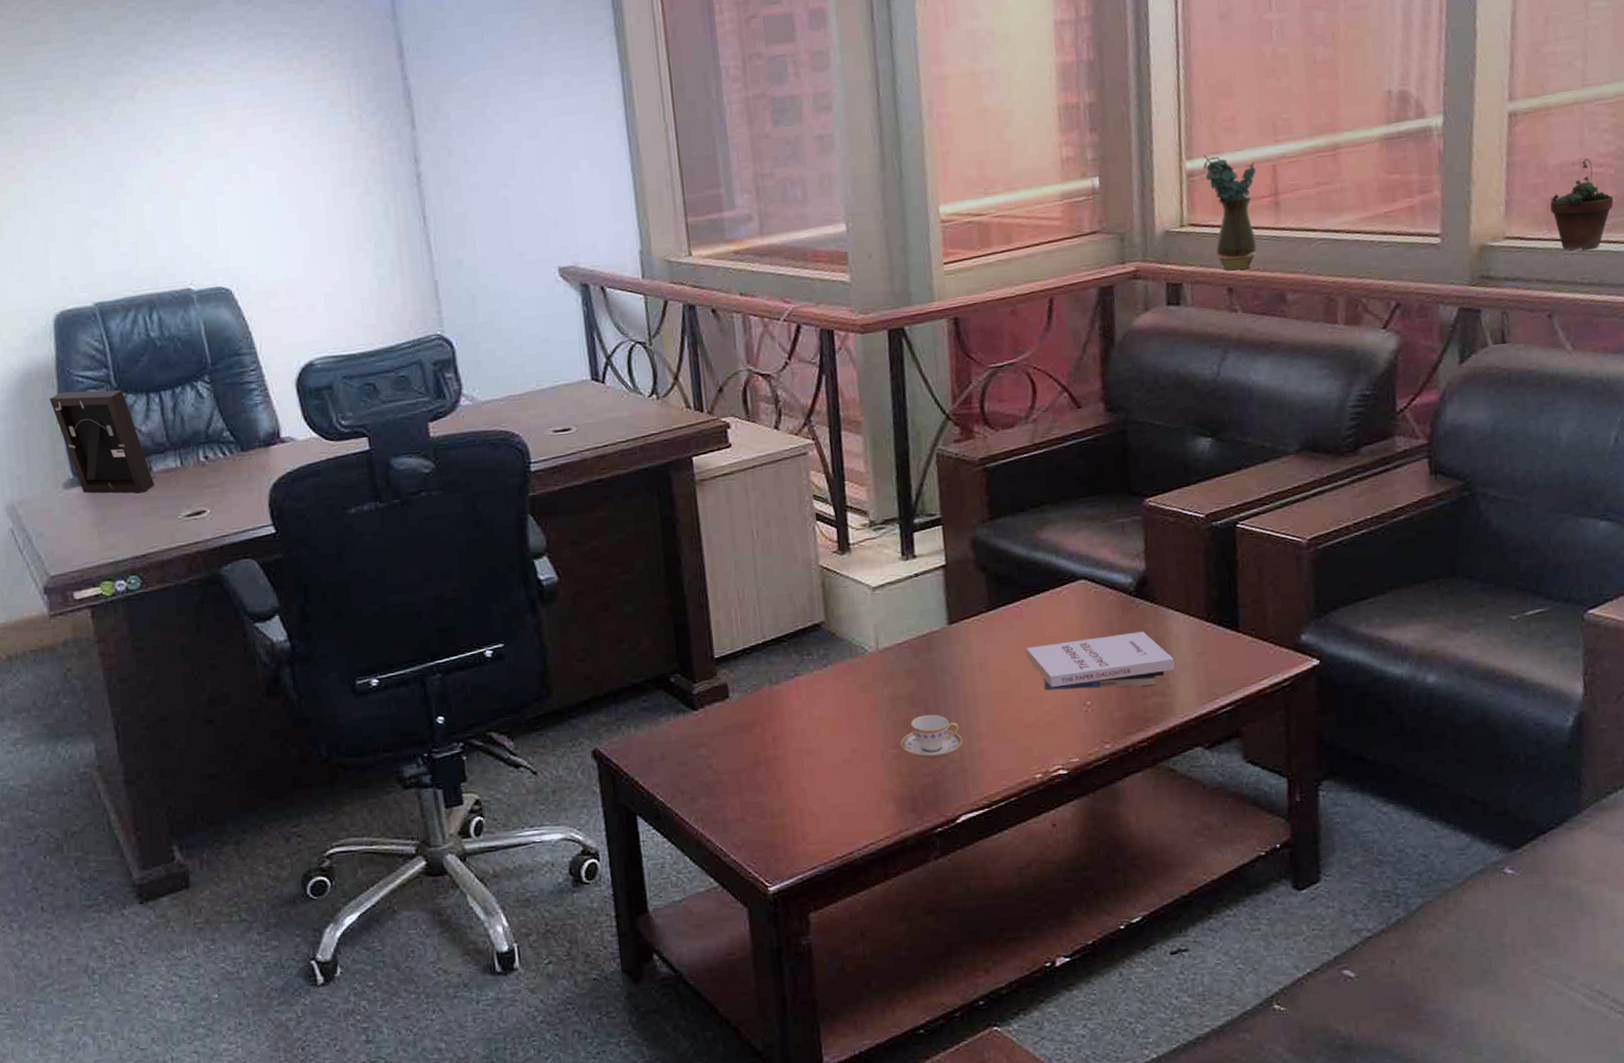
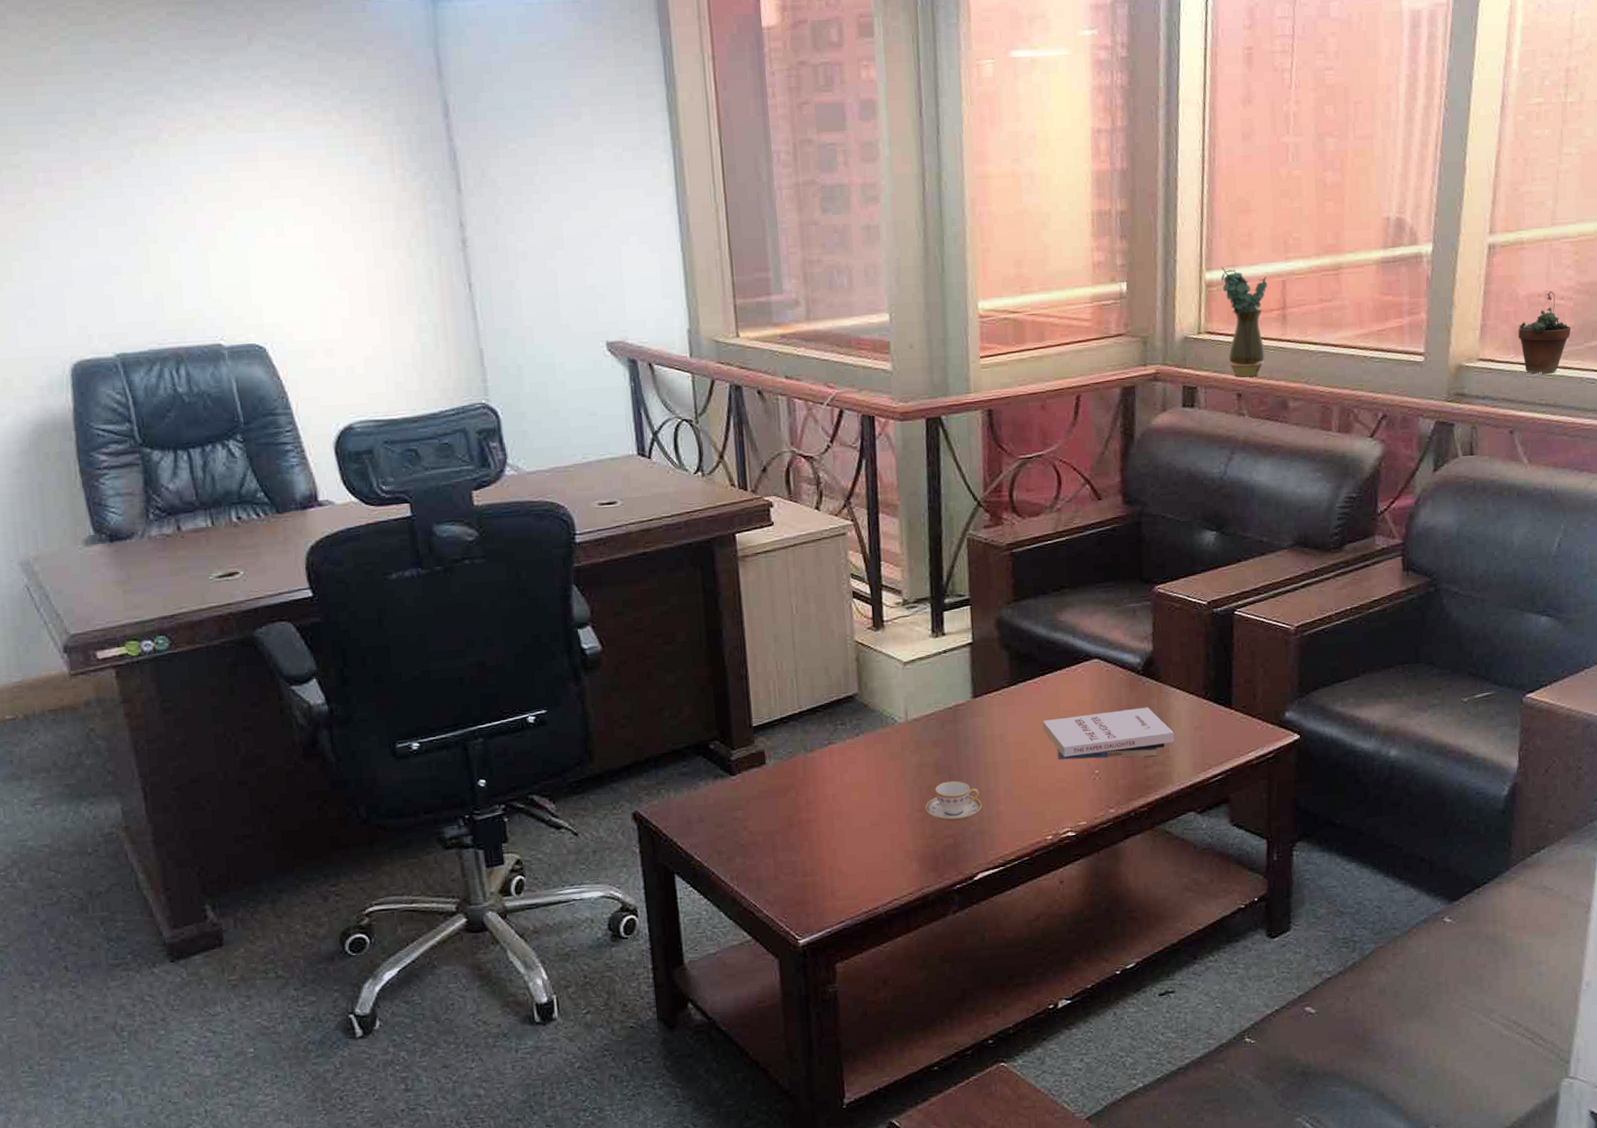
picture frame: present [49,390,155,493] -> none [67,445,184,552]

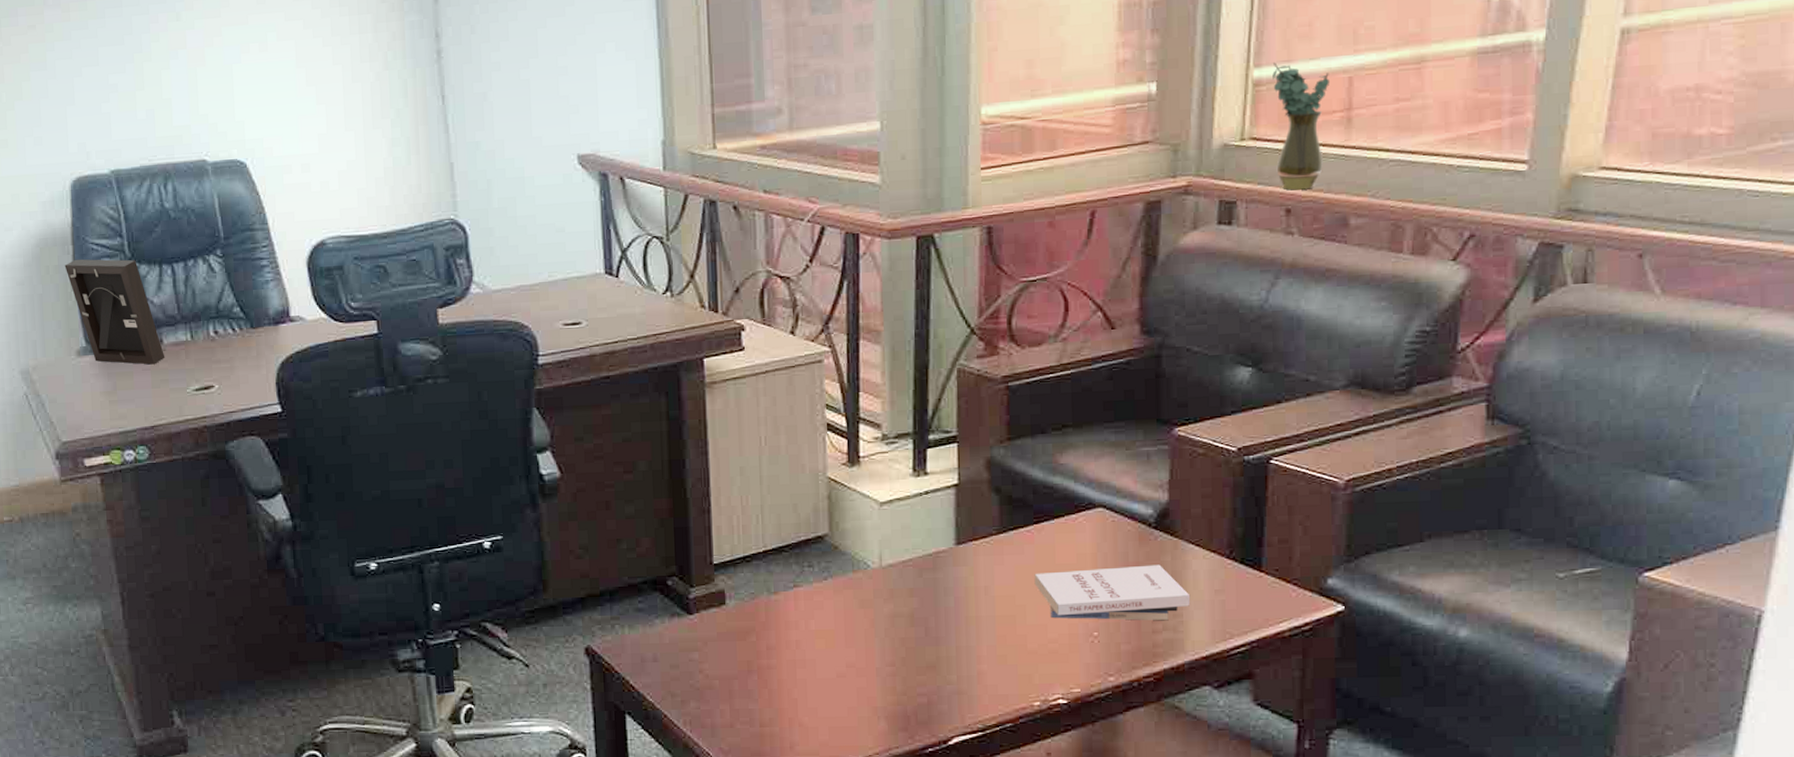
picture frame: none [67,445,184,552] -> present [64,259,165,365]
teacup: present [925,780,982,821] -> none [897,634,961,678]
succulent plant: present [1518,291,1571,373] -> none [1656,84,1730,184]

